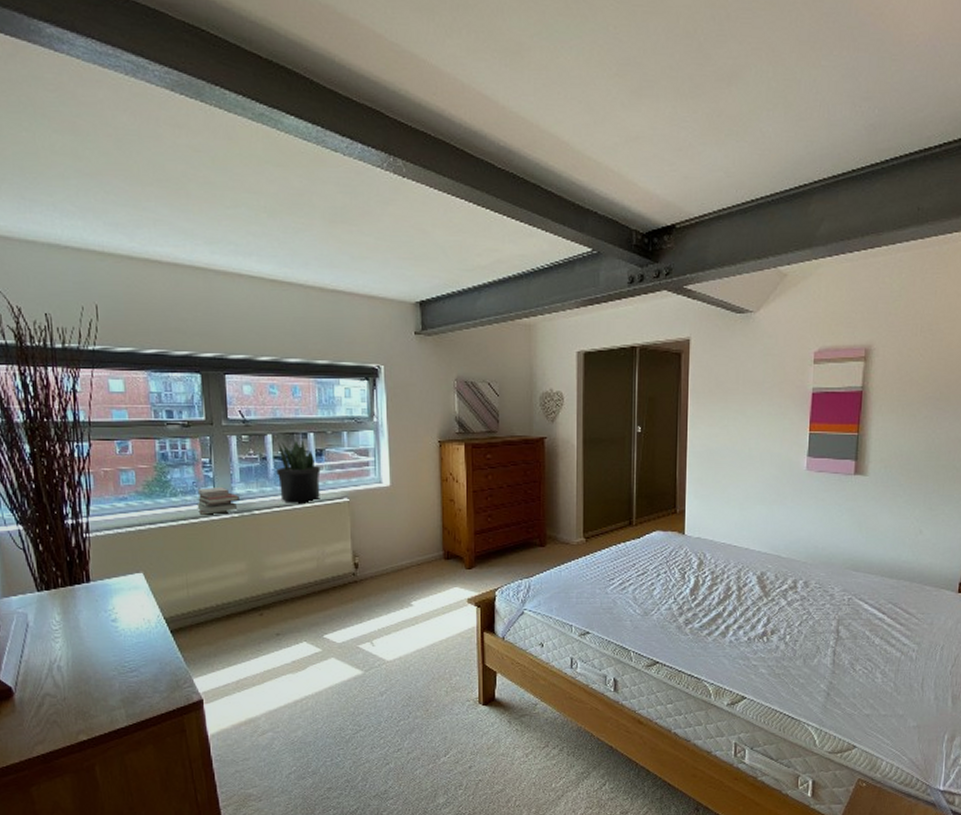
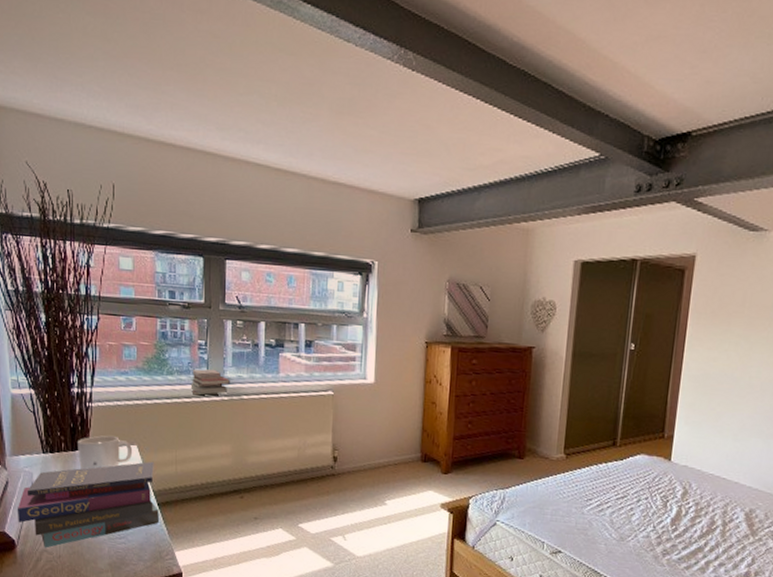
books: none [11,587,174,692] -> present [17,461,160,548]
mug: none [76,565,139,604] -> present [78,435,133,470]
planter: present [276,440,321,504] -> none [266,329,309,392]

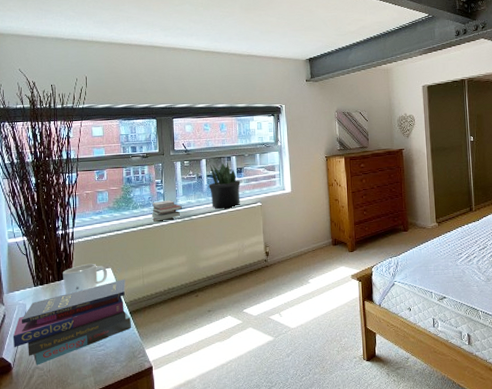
planter: none [266,329,309,392] -> present [209,162,241,209]

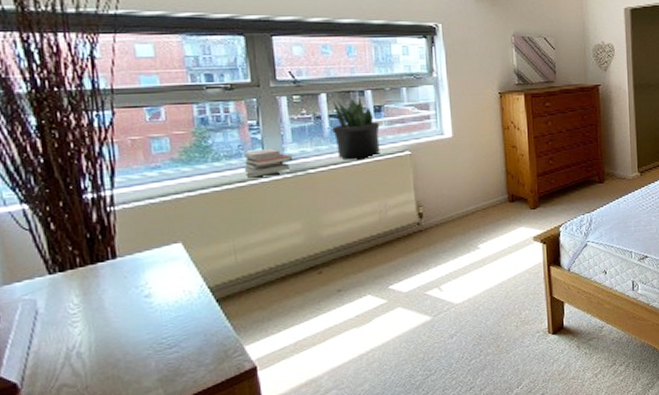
books: present [12,278,132,366] -> none [15,256,221,383]
mug: present [63,263,108,295] -> none [99,237,177,283]

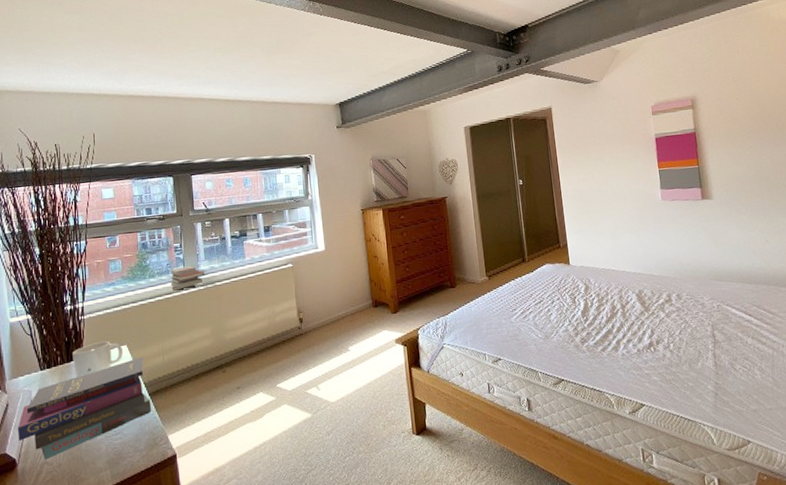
books: none [15,256,221,383] -> present [17,356,152,460]
mug: none [99,237,177,283] -> present [72,340,124,378]
planter: present [332,98,380,160] -> none [233,220,269,274]

